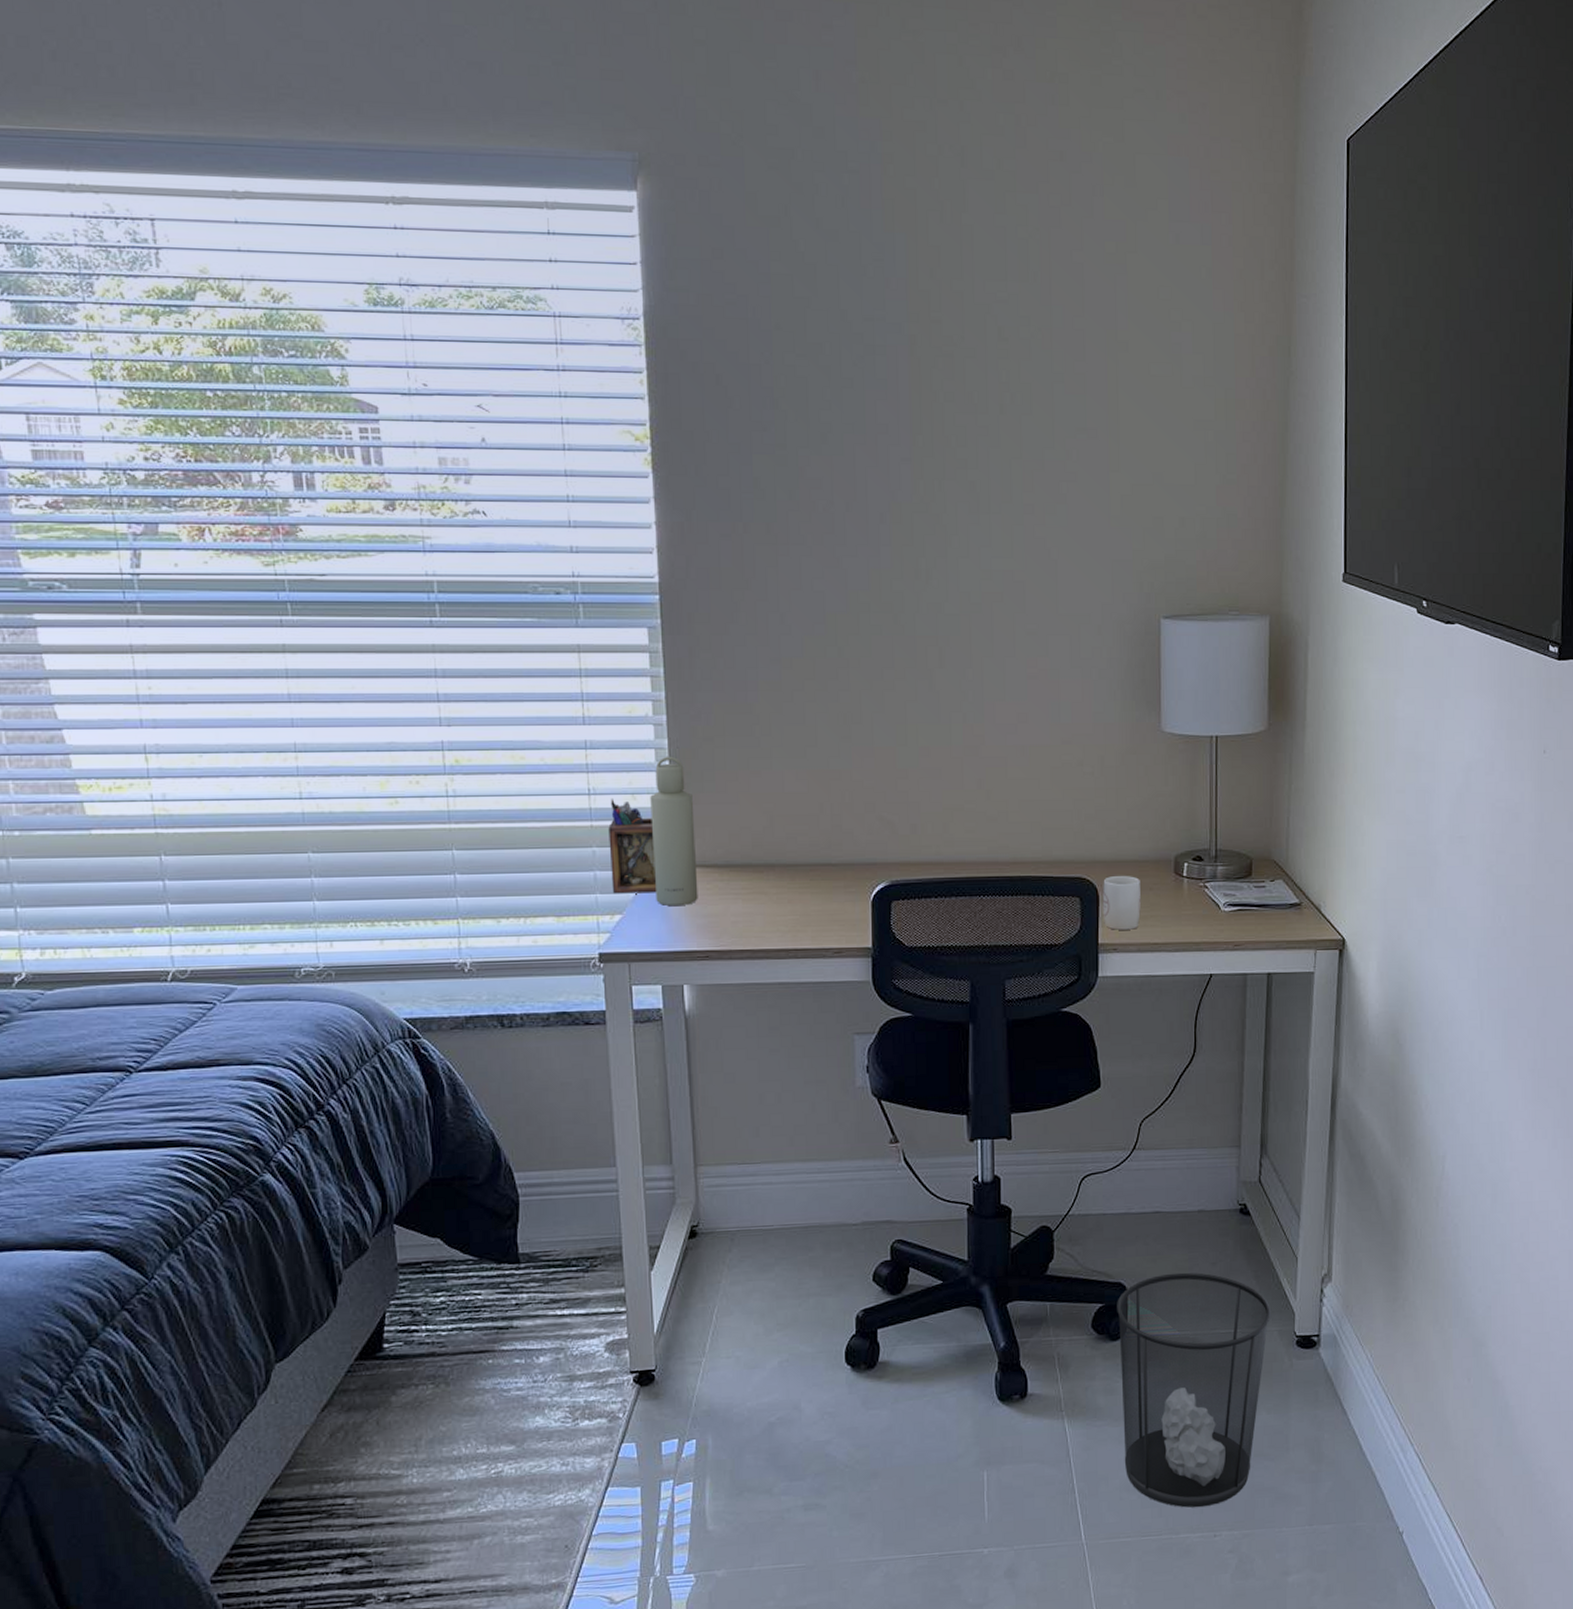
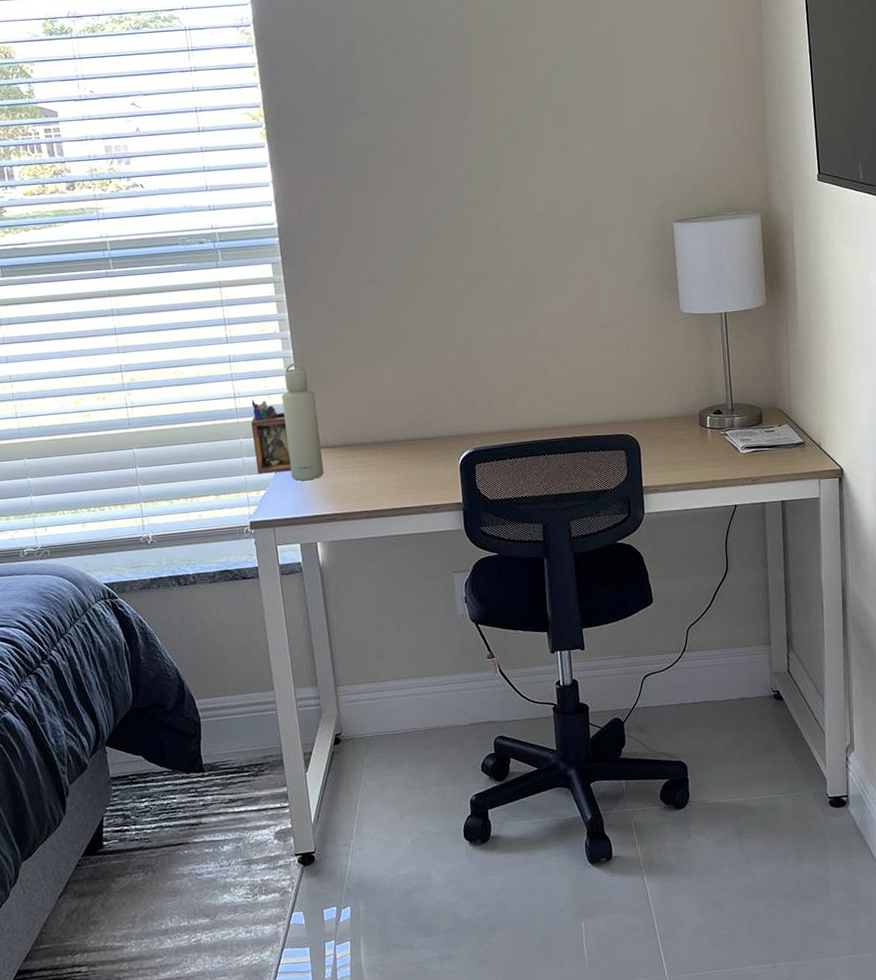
mug: present [1102,875,1142,930] -> none [642,430,675,475]
waste bin: present [1117,1272,1272,1508] -> none [679,749,807,944]

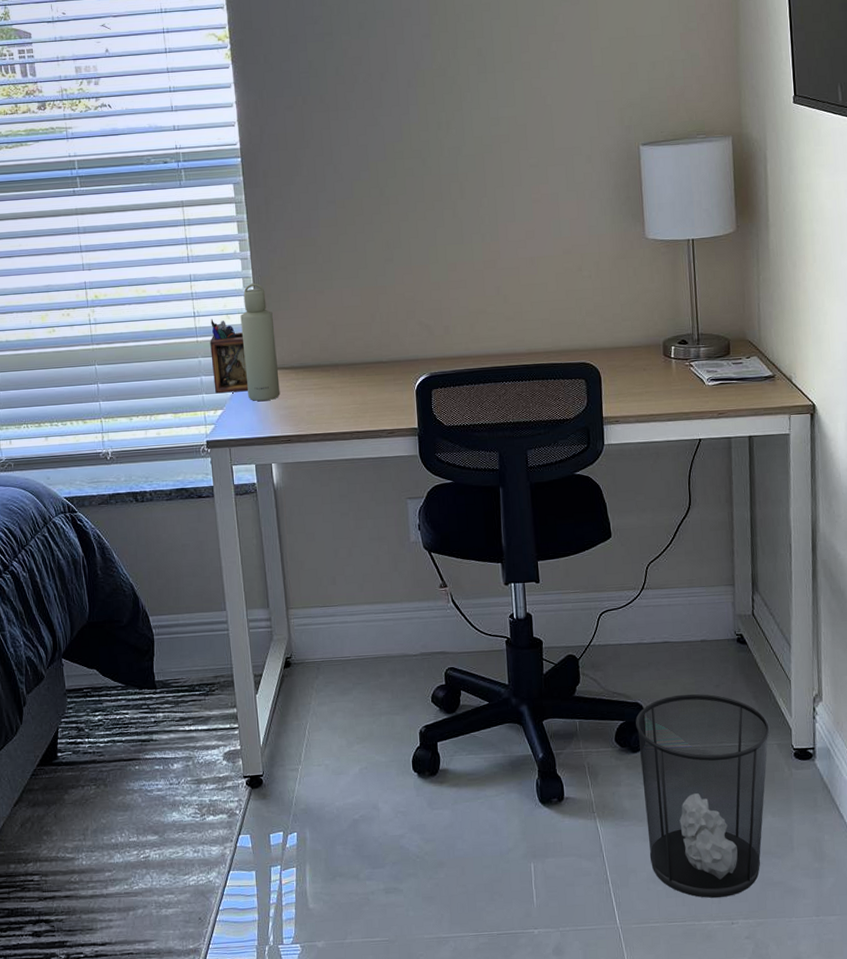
waste bin: none [679,749,807,944] -> present [635,693,771,898]

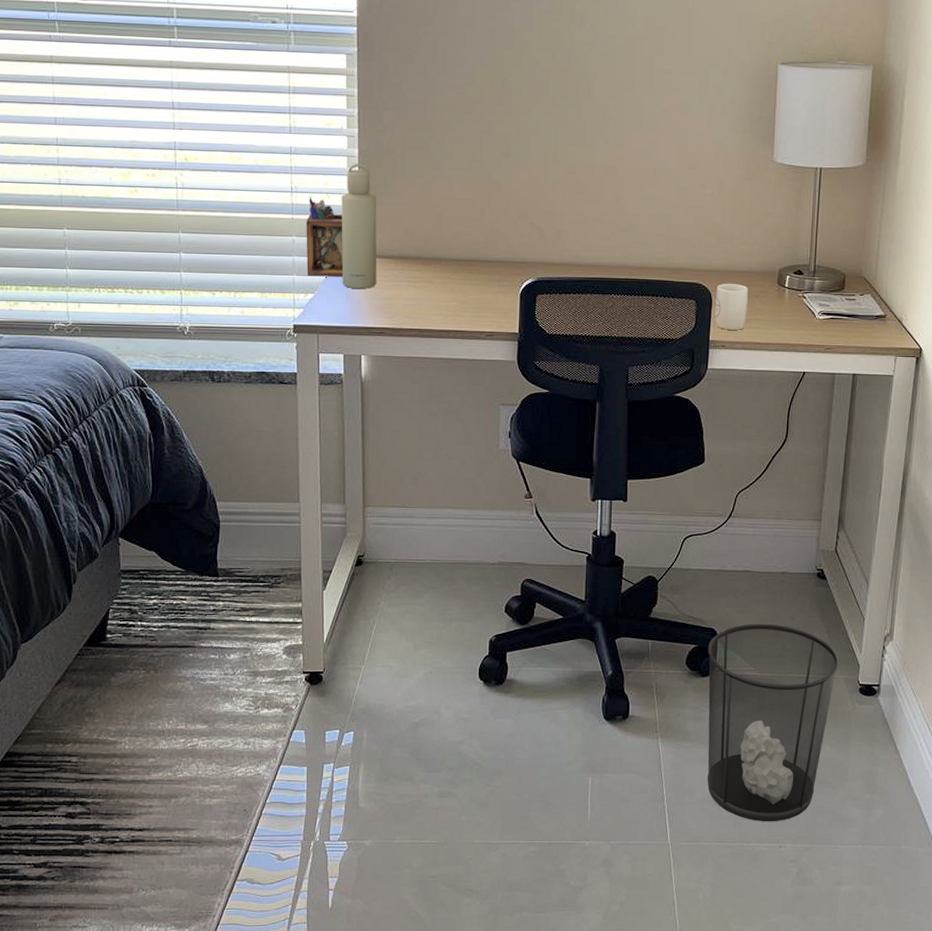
mug: none [603,359,638,405] -> present [714,283,749,330]

